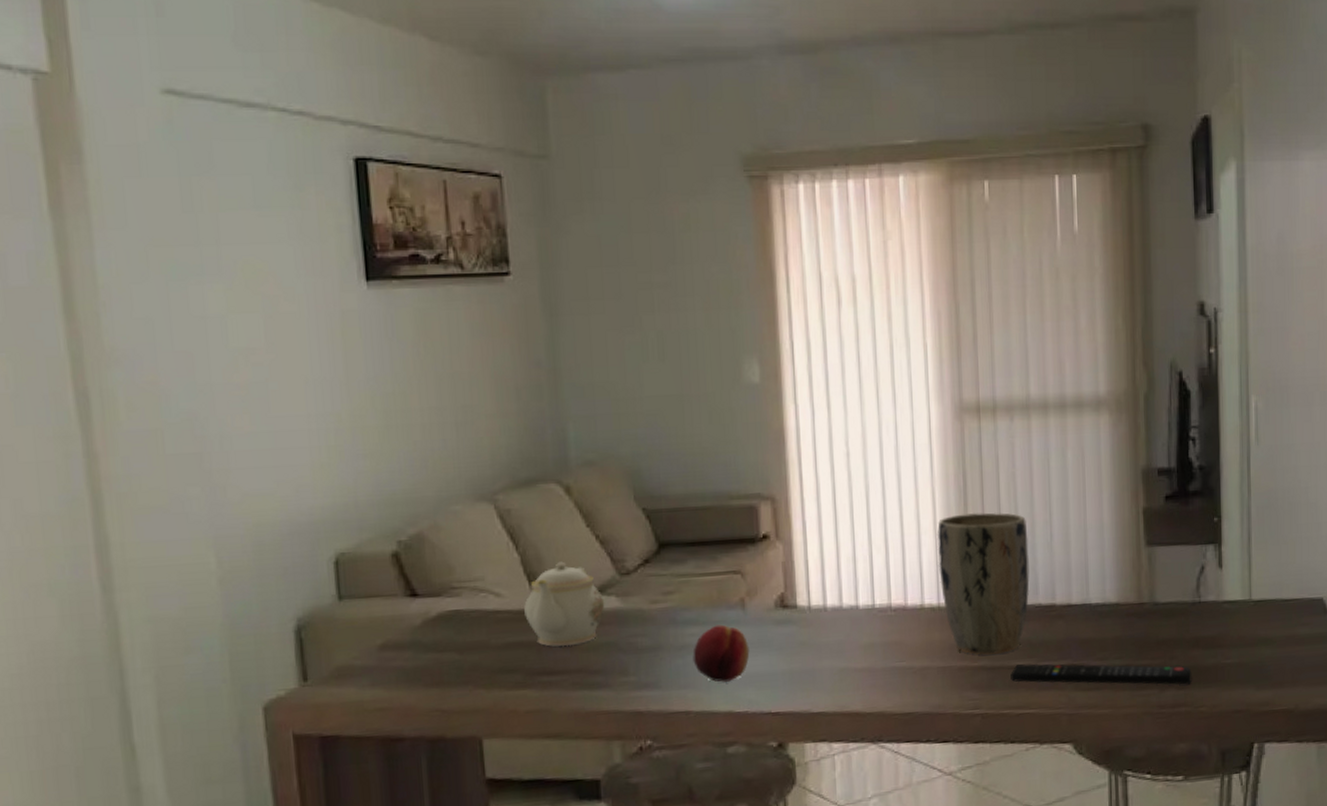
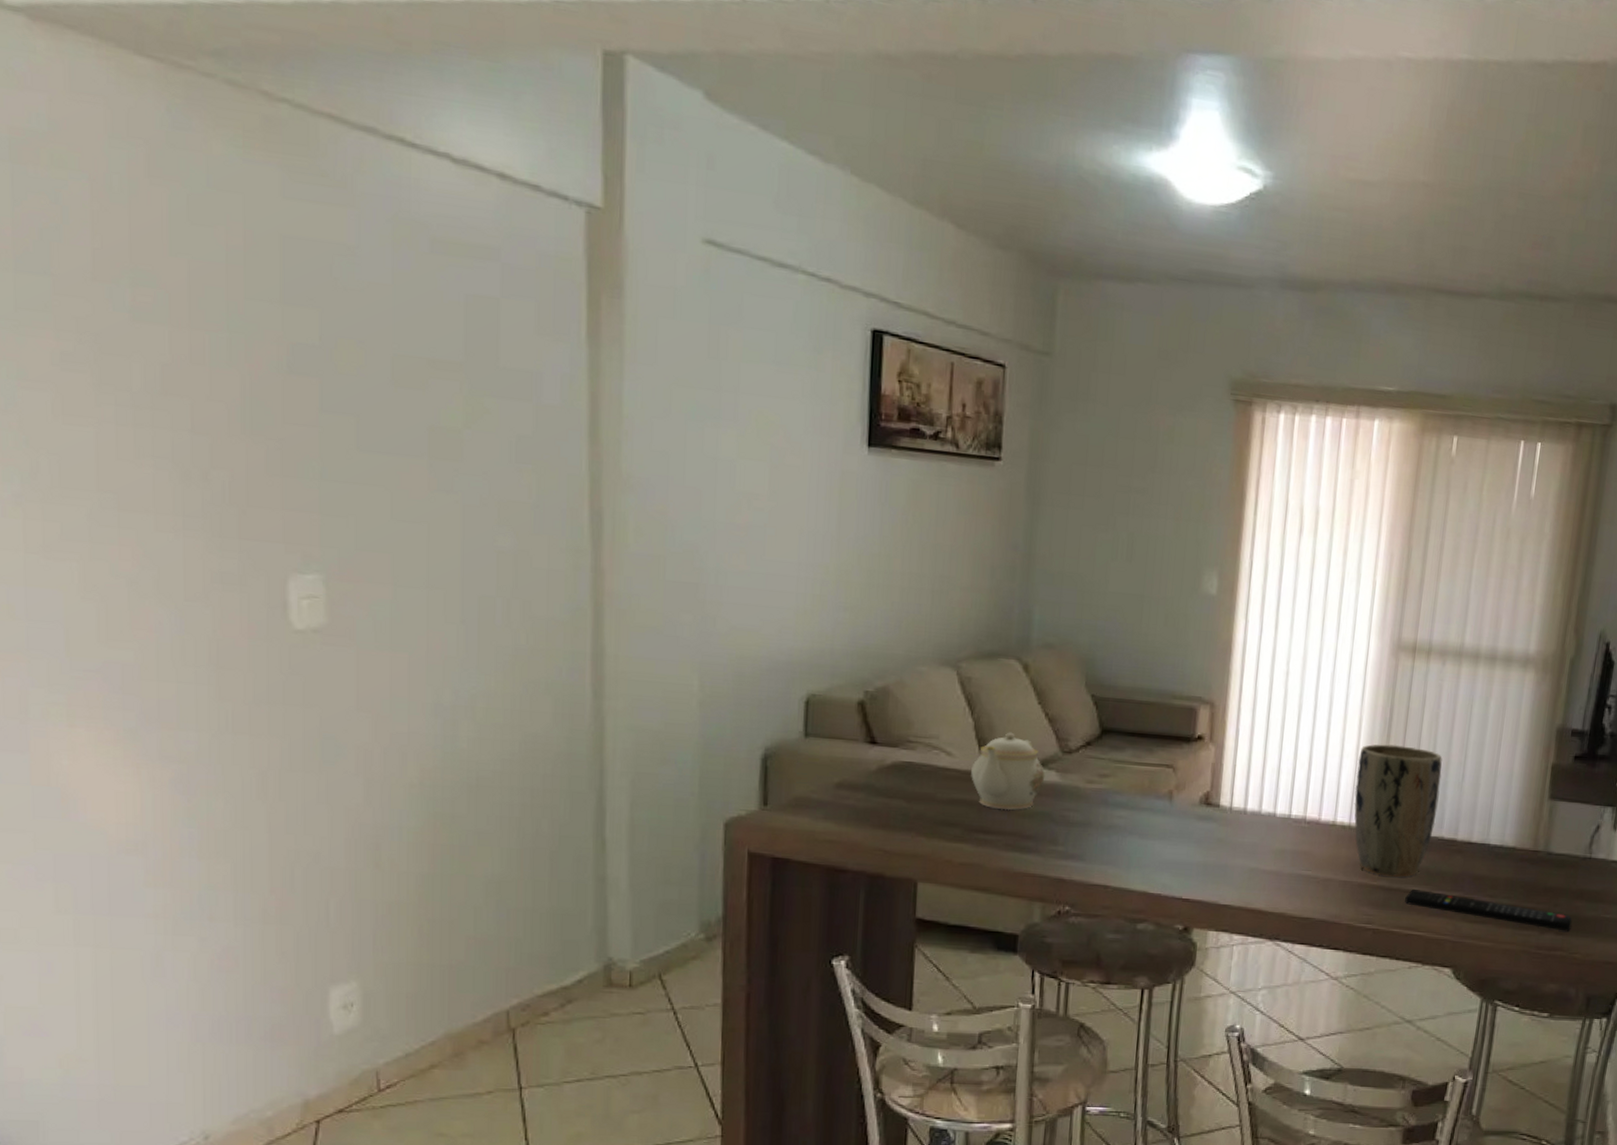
fruit: present [693,624,750,682] -> none [1118,811,1171,865]

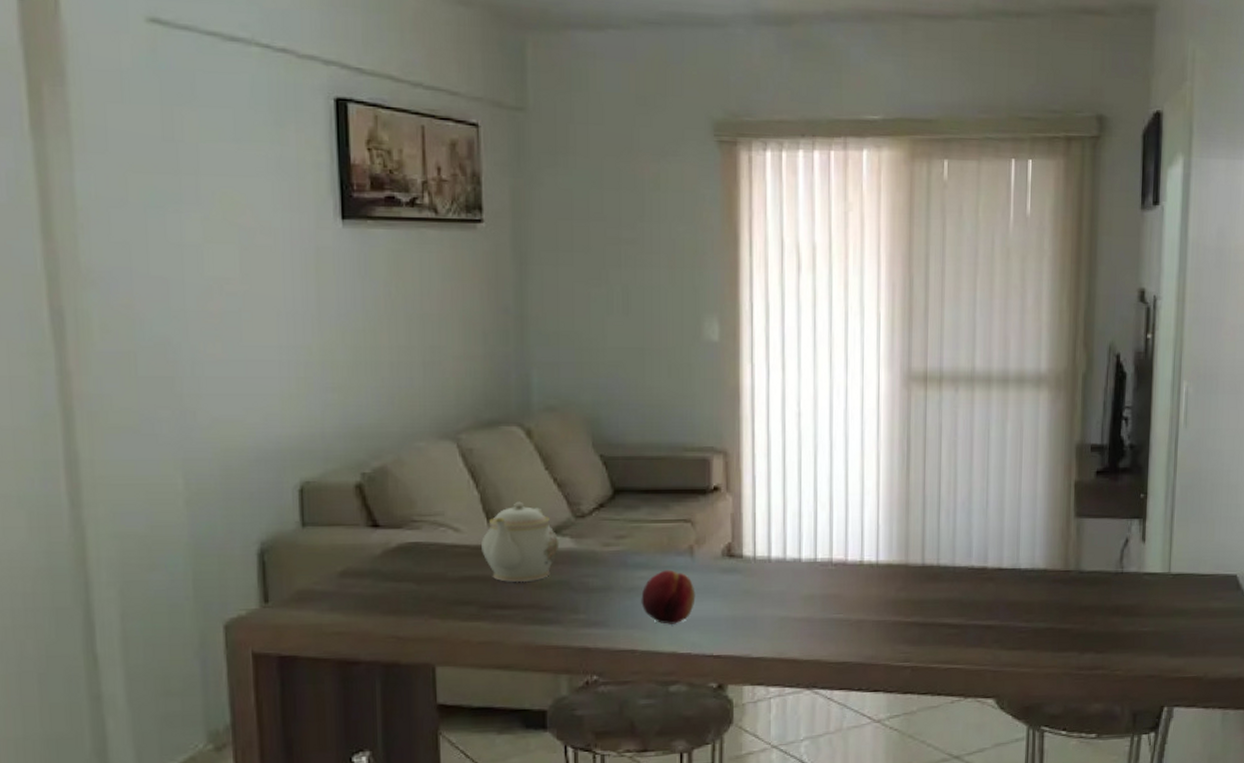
fruit: none [1118,811,1171,865] -> present [641,570,696,624]
plant pot: present [1354,744,1442,877] -> none [879,476,965,612]
remote control: present [1405,890,1572,932] -> none [941,622,1111,649]

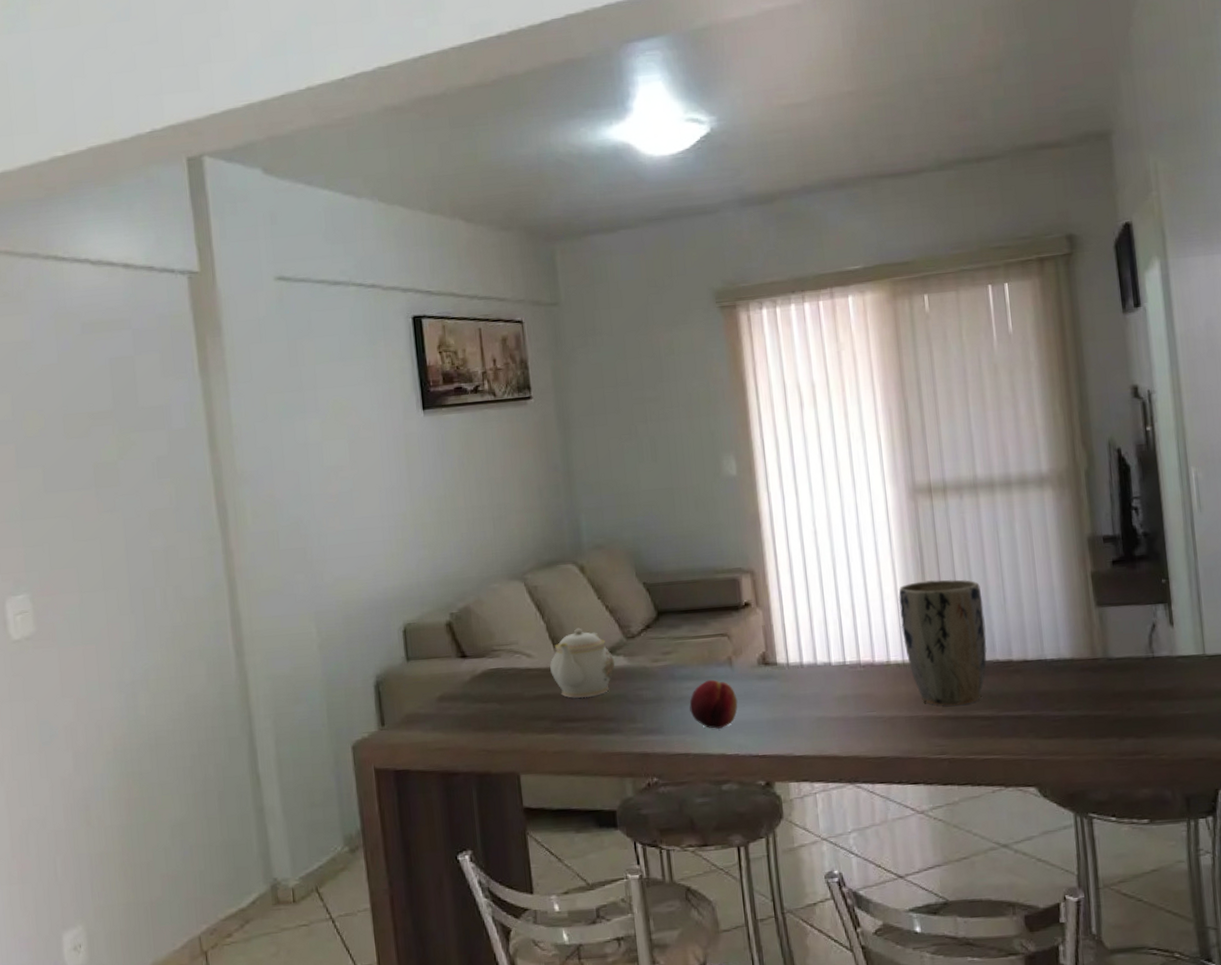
plant pot: none [879,476,965,612] -> present [898,579,987,706]

